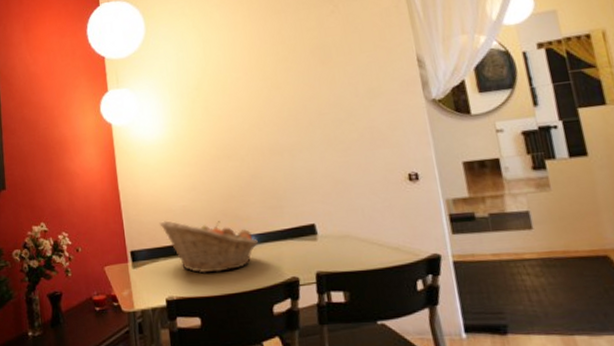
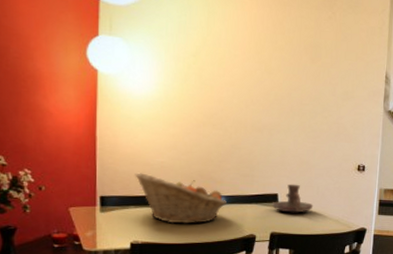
candle holder: none [311,209,362,246] -> present [272,184,314,213]

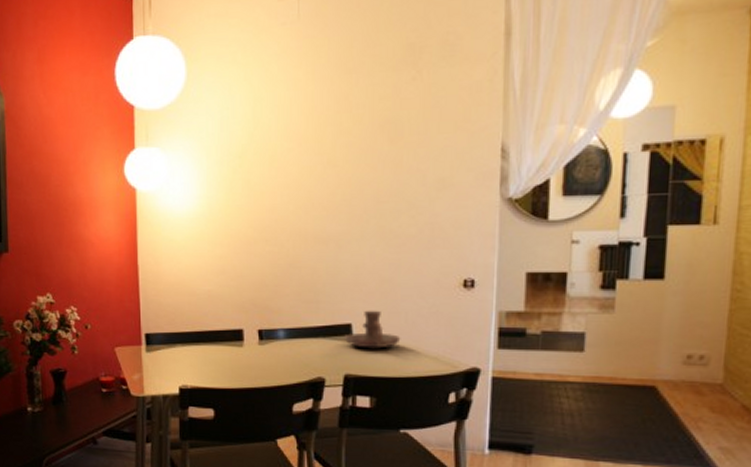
fruit basket: present [135,172,227,224] -> none [180,304,286,365]

